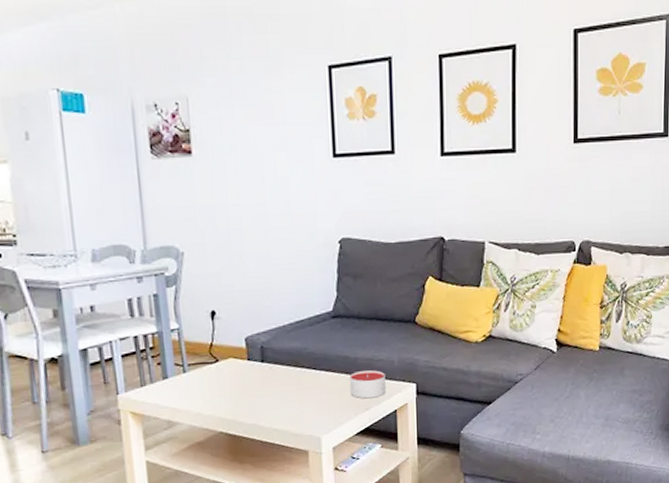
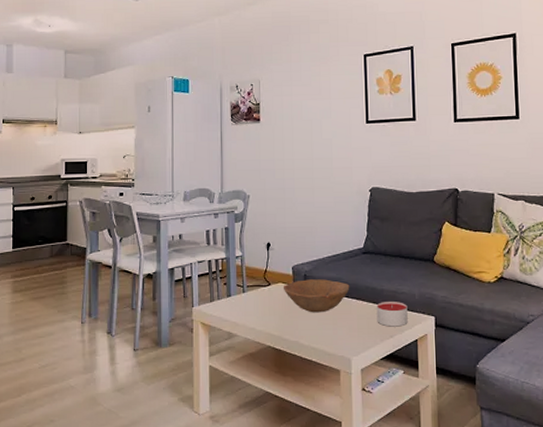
bowl: none [234,350,318,390] -> present [283,279,350,313]

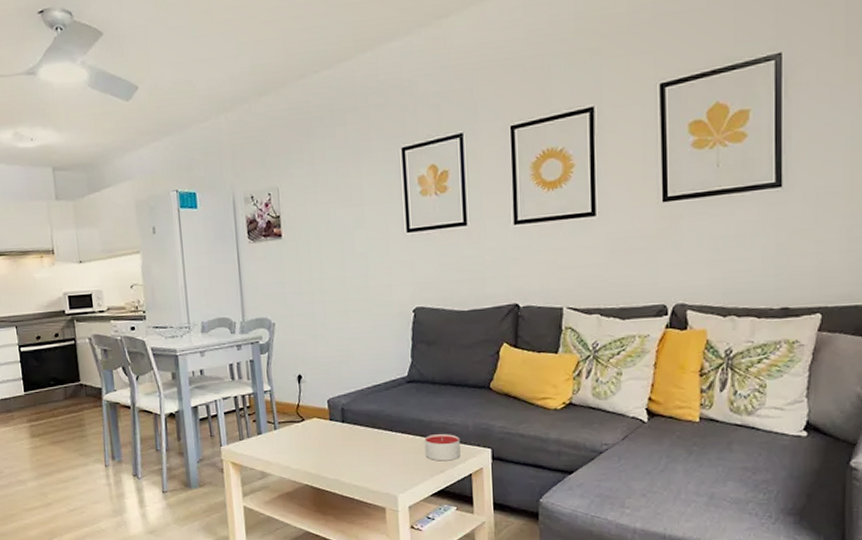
bowl: present [283,279,350,313] -> none [318,412,394,449]

